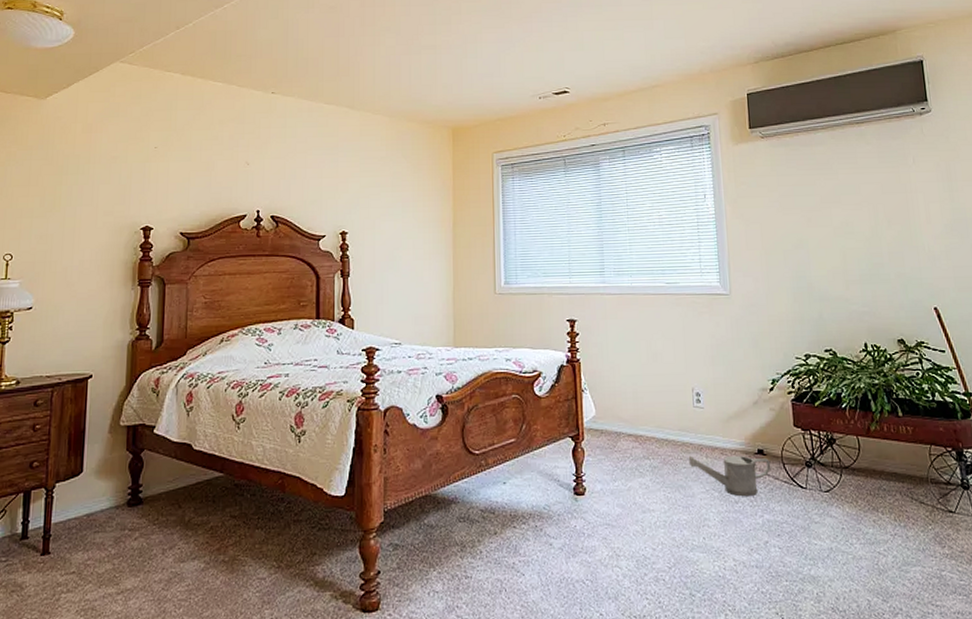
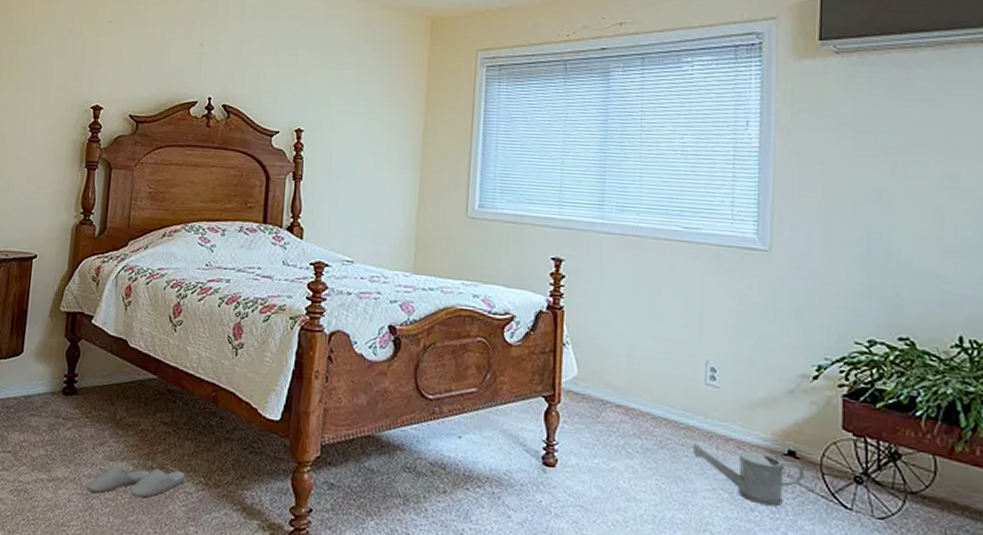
slippers: none [158,560,257,596] -> present [86,464,185,498]

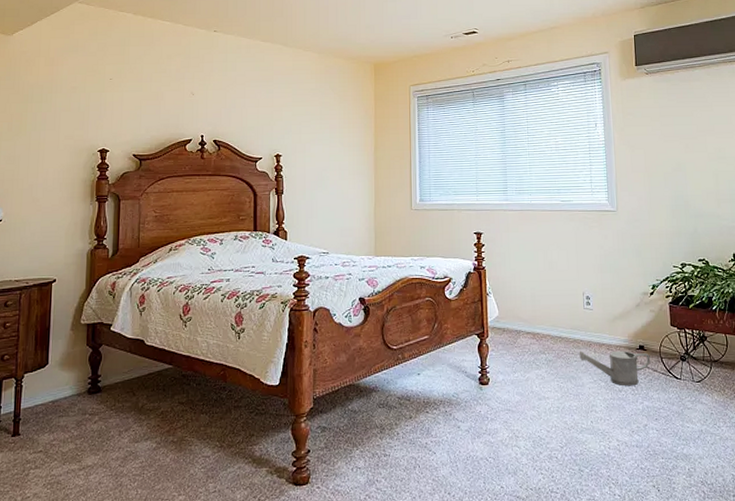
slippers: present [86,464,185,498] -> none [115,441,202,472]

